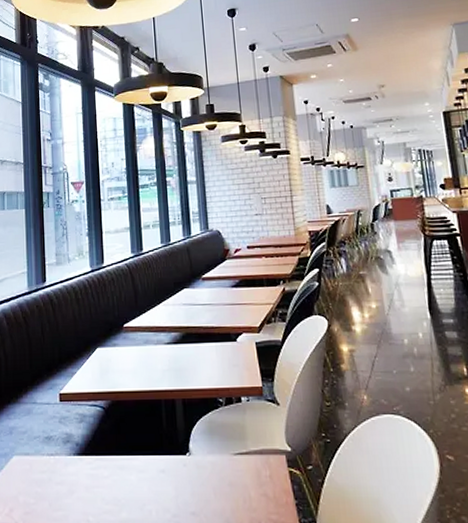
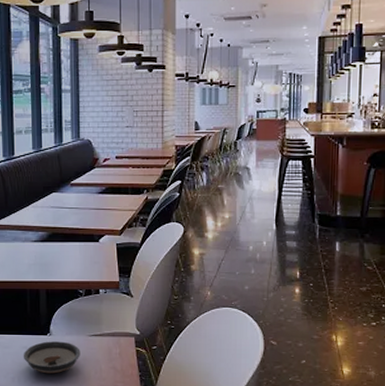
saucer: none [160,462,226,504] -> present [23,341,81,374]

